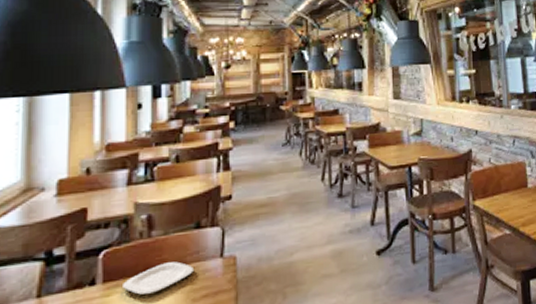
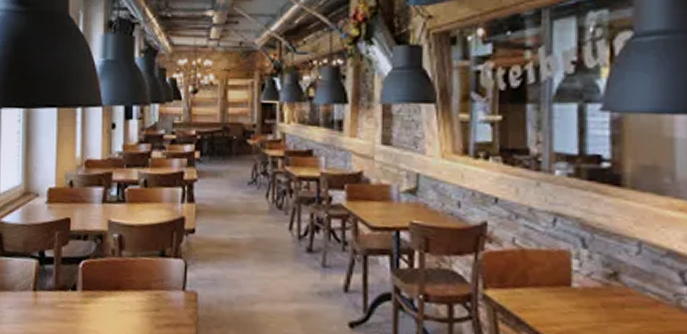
plate: present [123,261,195,296] -> none [98,284,159,312]

